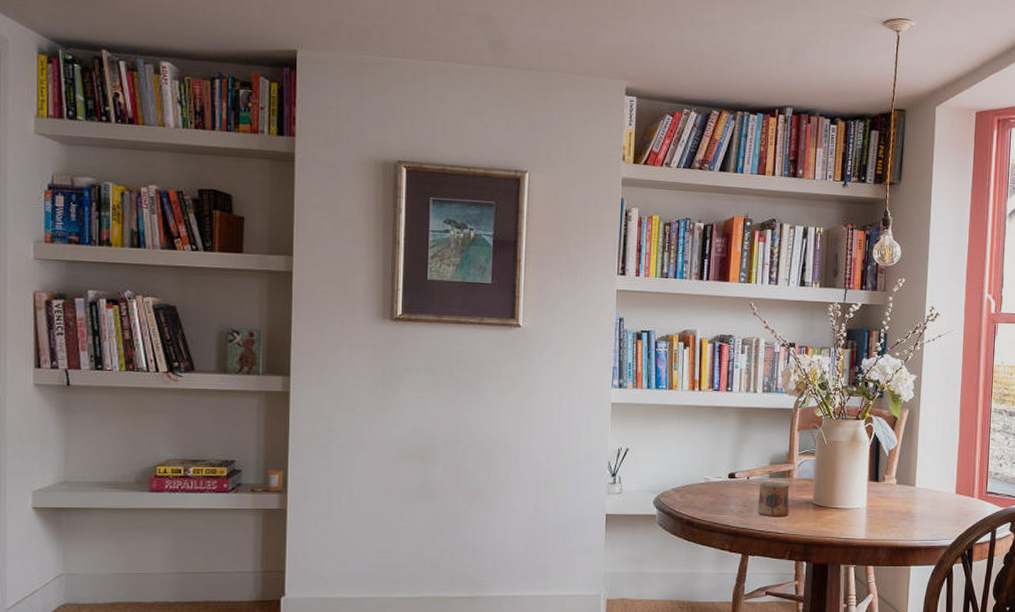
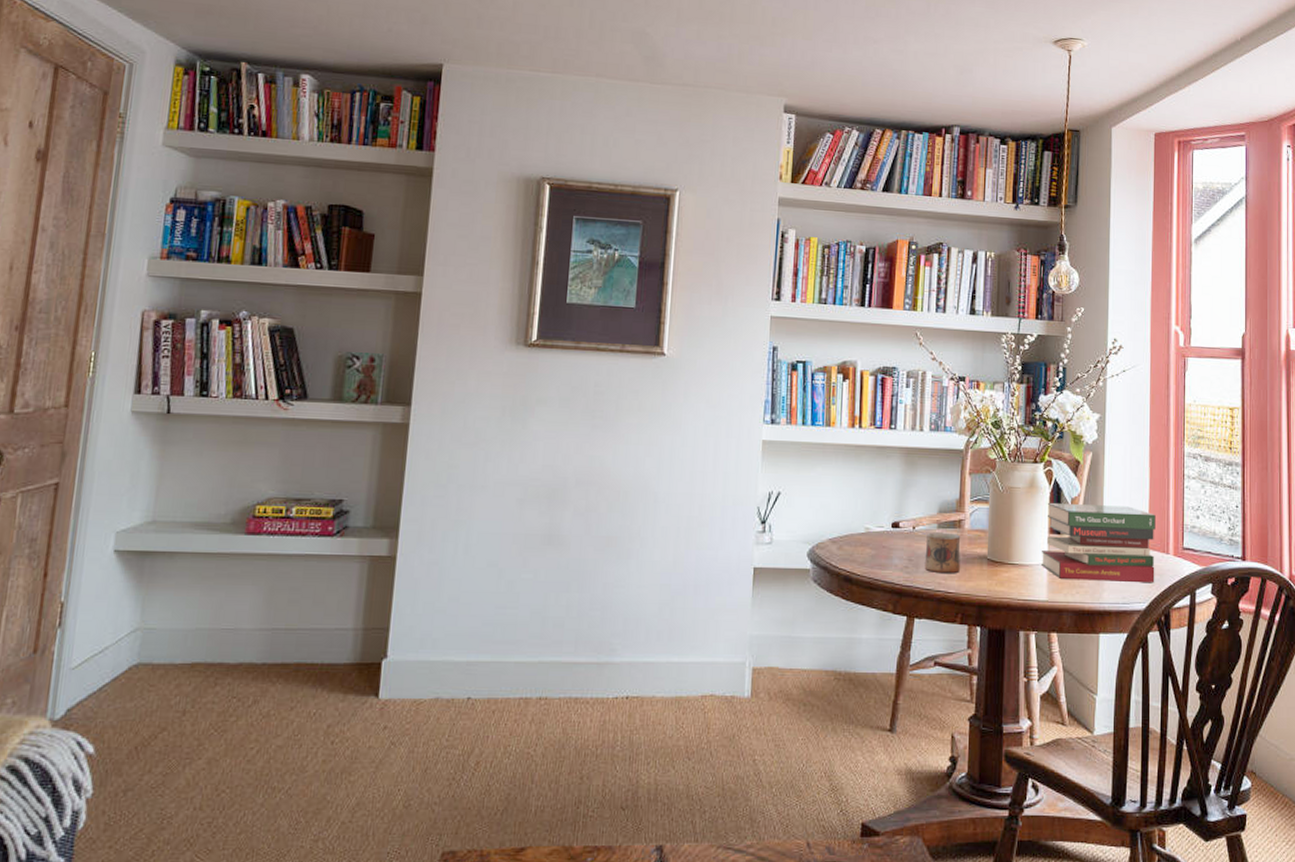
candle: present [251,470,284,492] -> none [358,511,397,537]
books: none [861,454,964,523] -> present [1042,502,1156,584]

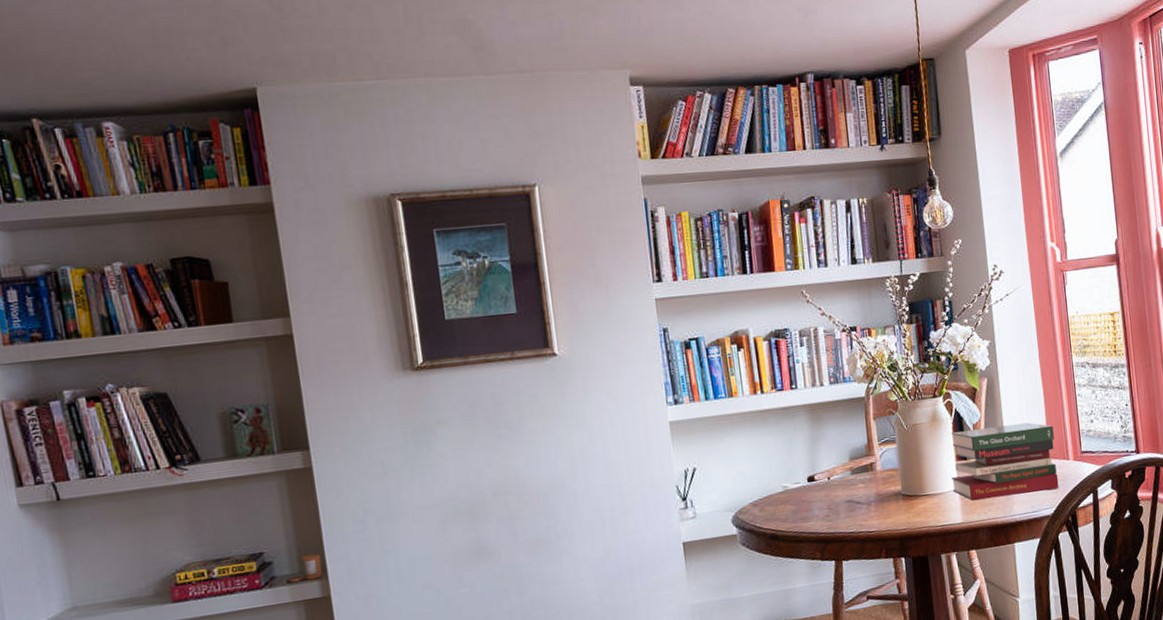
candle: none [358,511,397,537] -> present [286,554,322,583]
mug: present [924,532,961,574] -> none [842,477,879,516]

